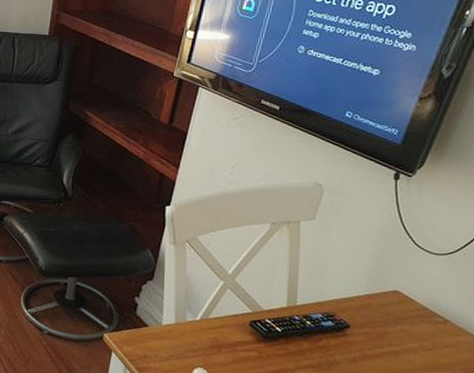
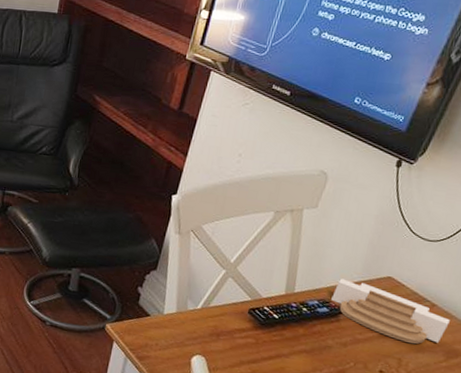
architectural model: none [336,291,466,362] -> present [331,278,450,345]

